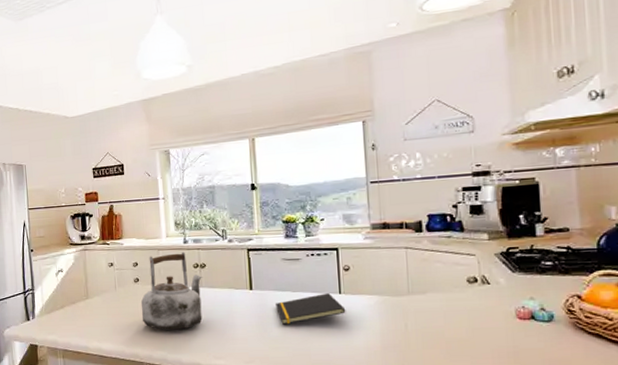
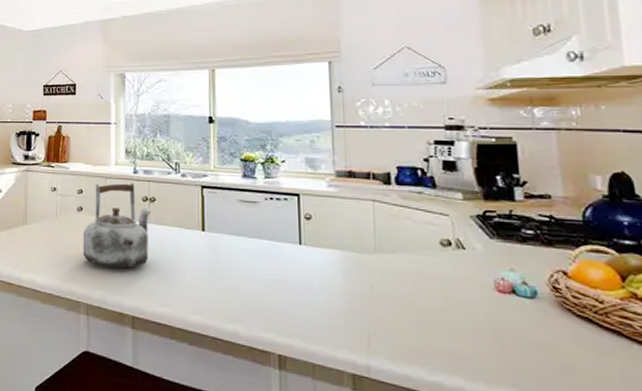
notepad: present [275,293,346,325] -> none [228,243,306,274]

